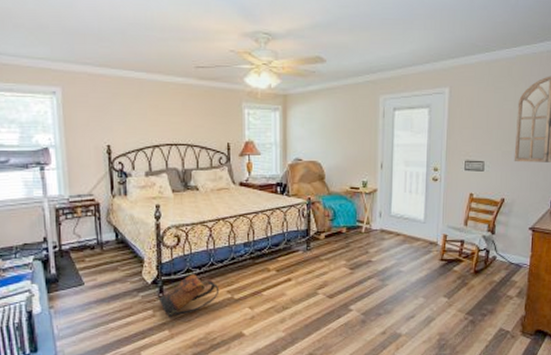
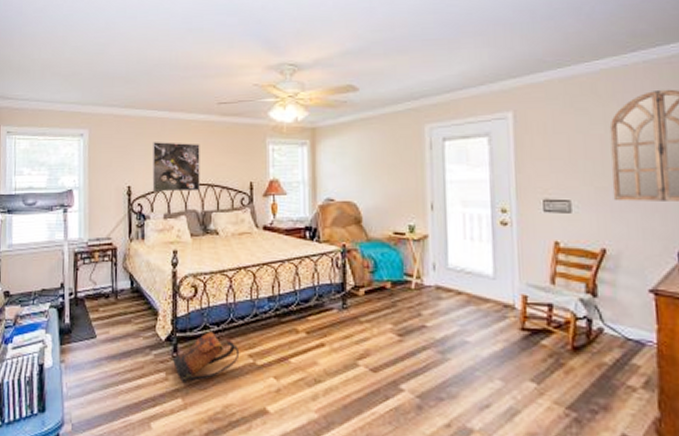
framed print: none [131,103,180,151] -> present [152,142,200,192]

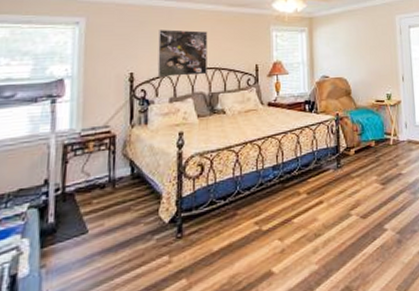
backpack: present [172,332,240,384] -> none [176,206,246,263]

